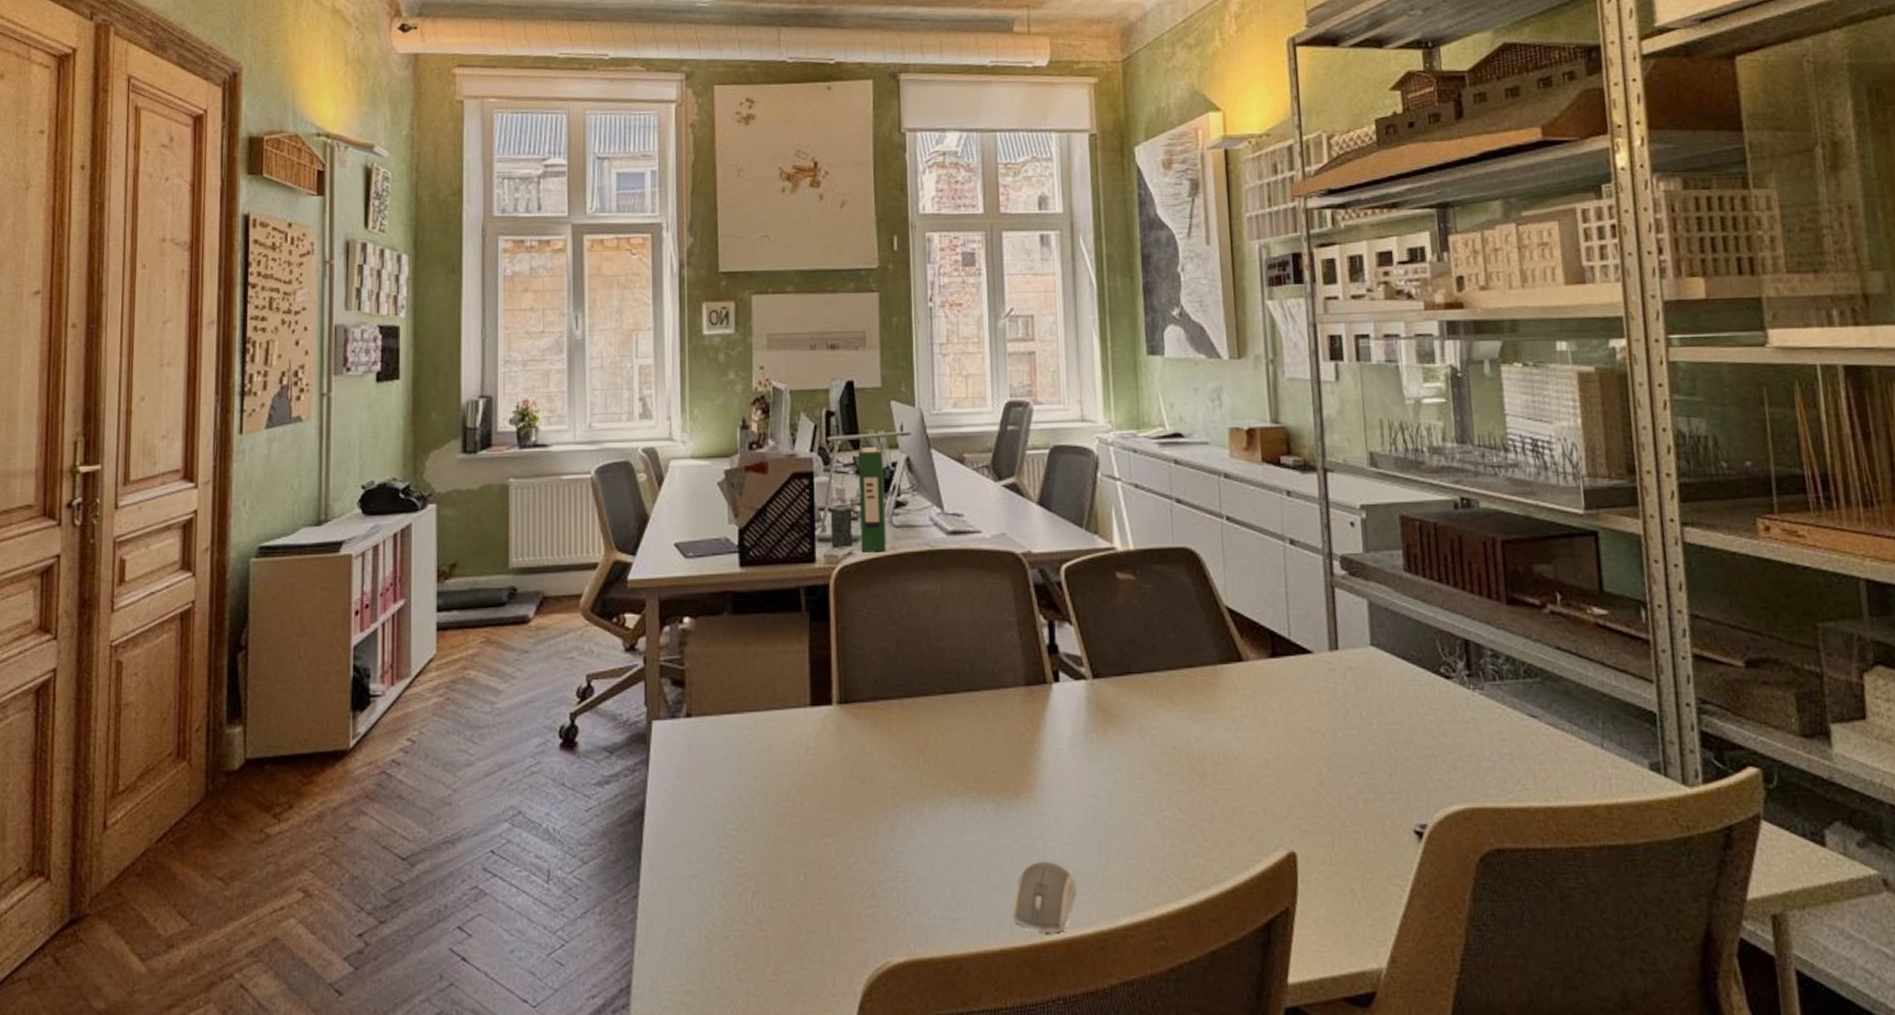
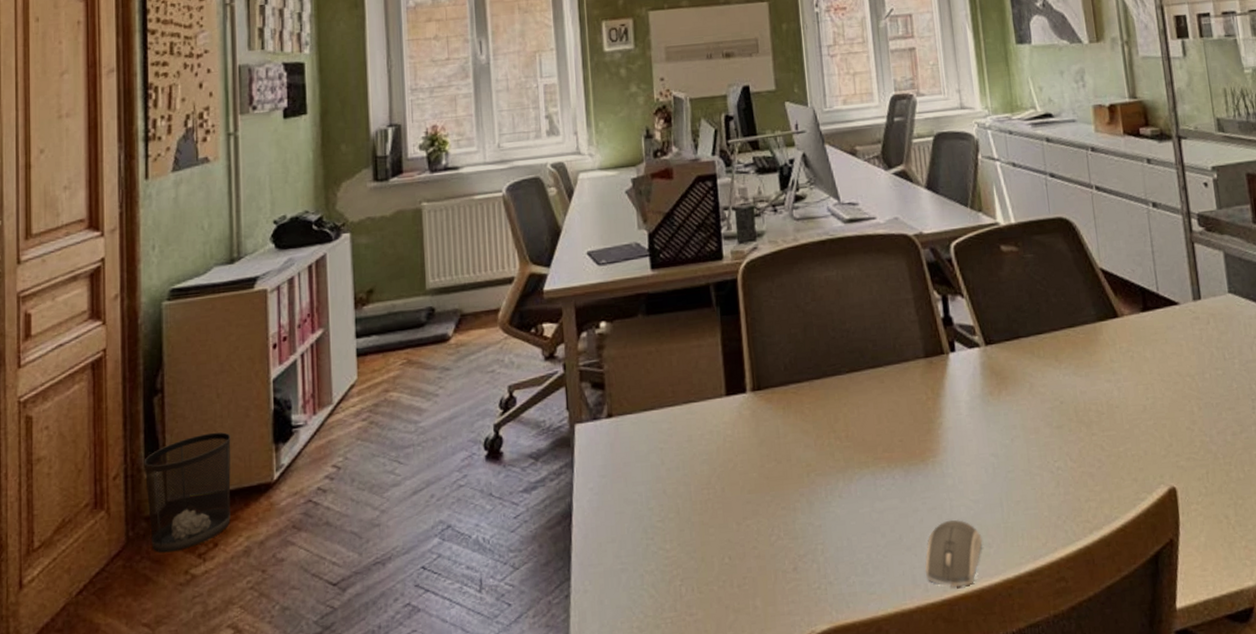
waste bin: none [225,694,310,809] -> present [144,432,231,553]
binder: present [857,441,886,552] -> none [756,140,789,246]

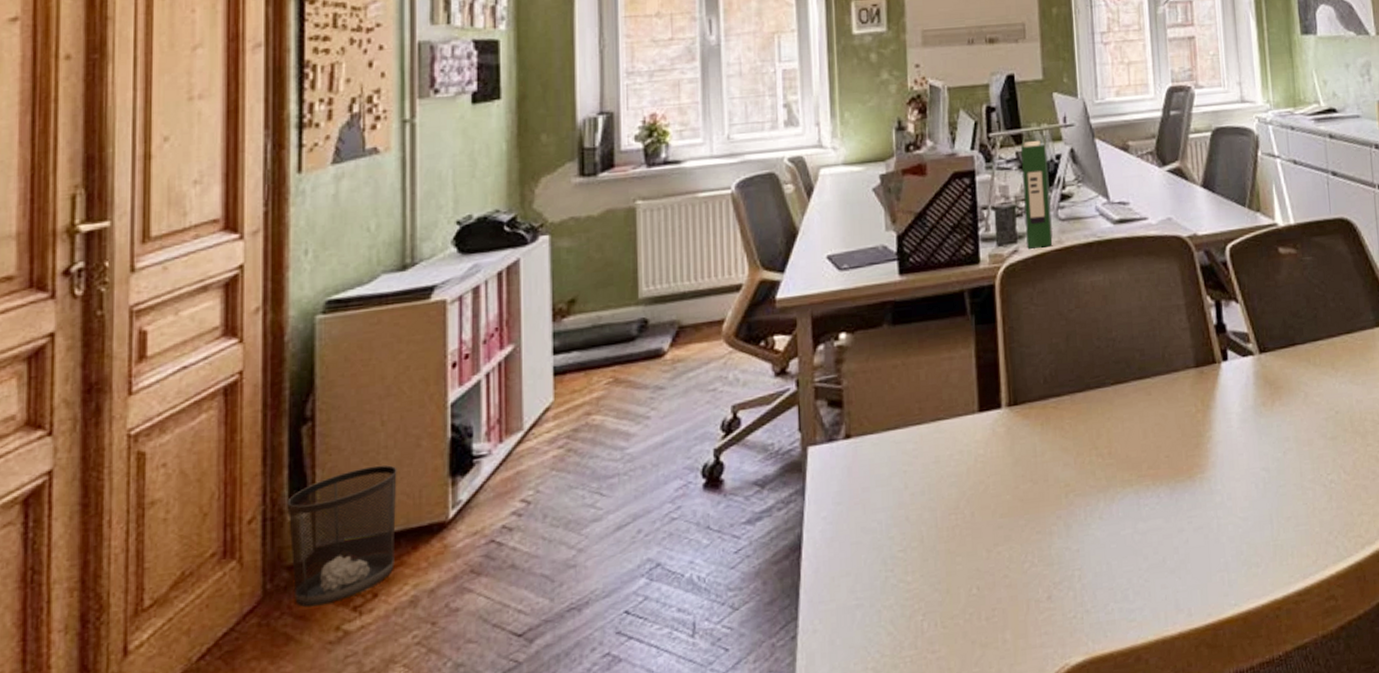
binder: none [756,140,789,246] -> present [1020,134,1053,249]
computer mouse: present [924,520,983,588] -> none [1188,539,1250,612]

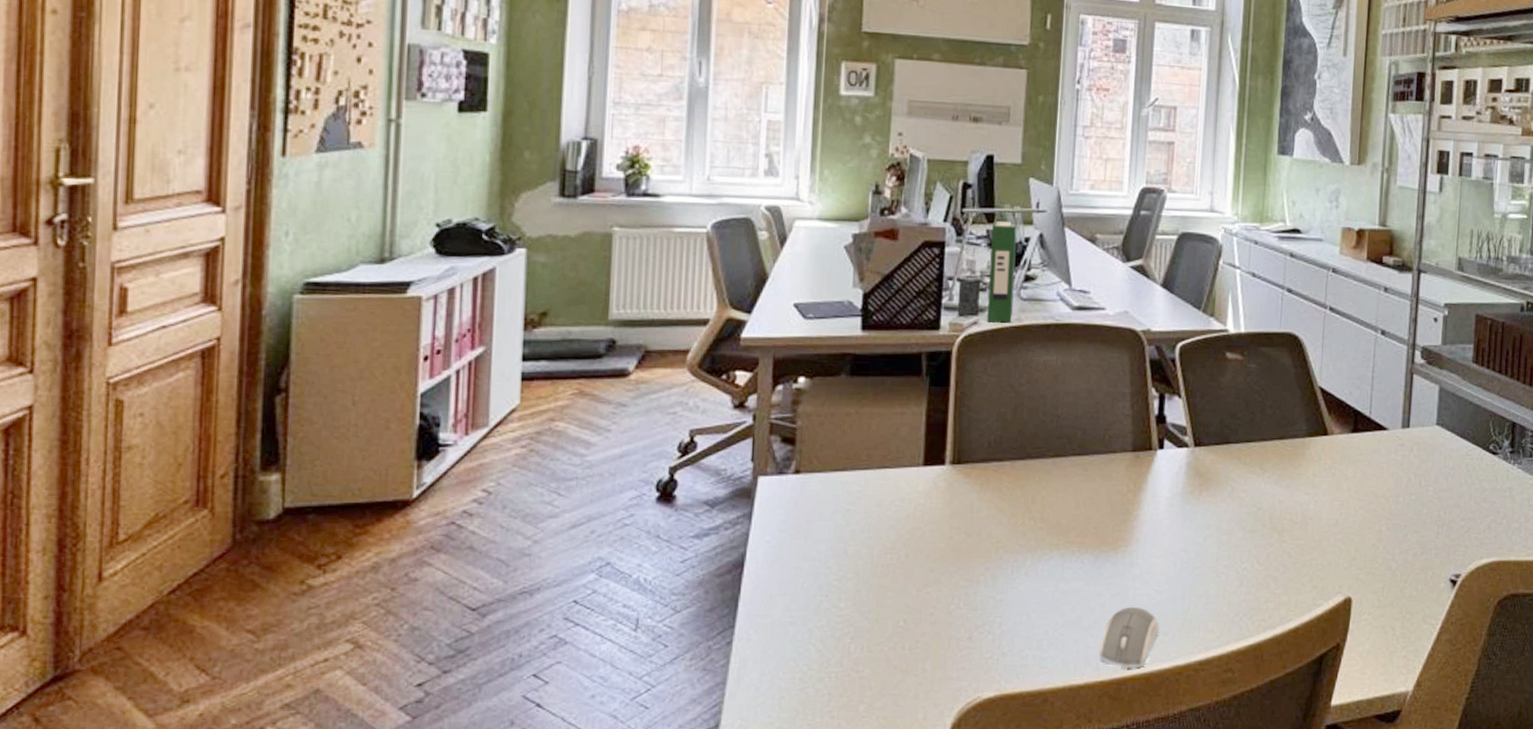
waste bin: present [287,465,397,607] -> none [259,441,366,560]
computer mouse: none [1188,539,1250,612] -> present [1098,607,1160,669]

